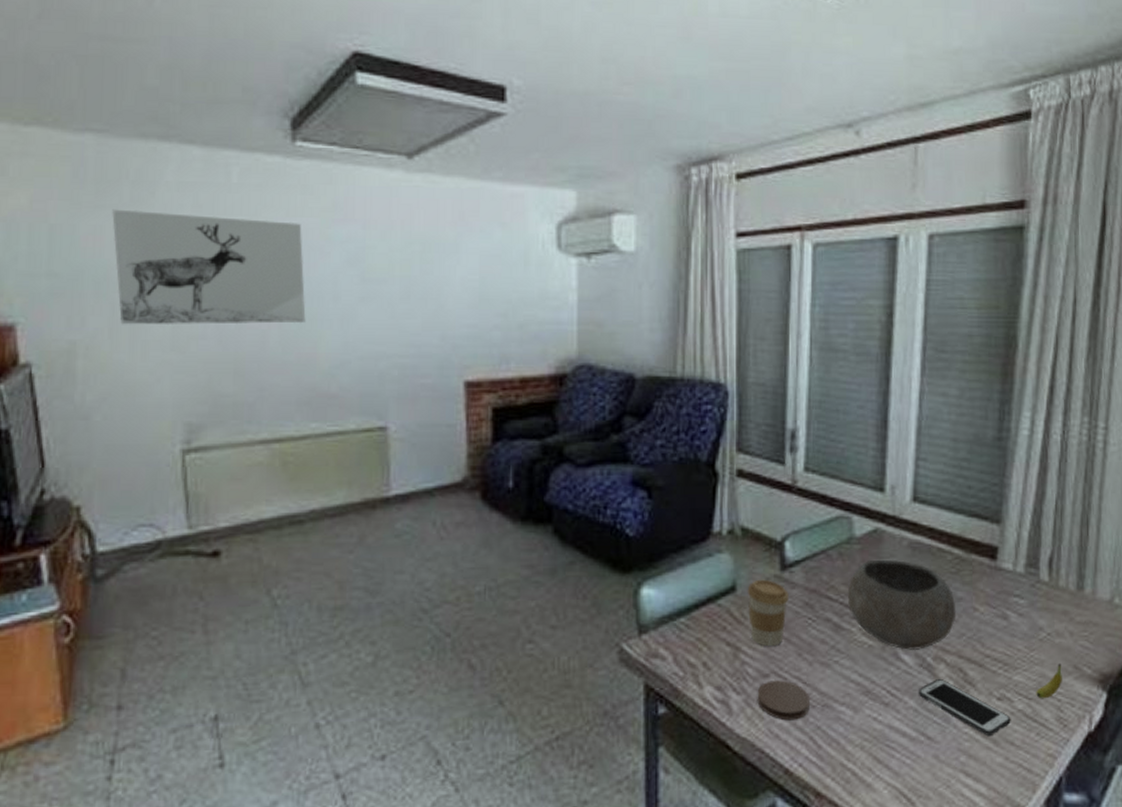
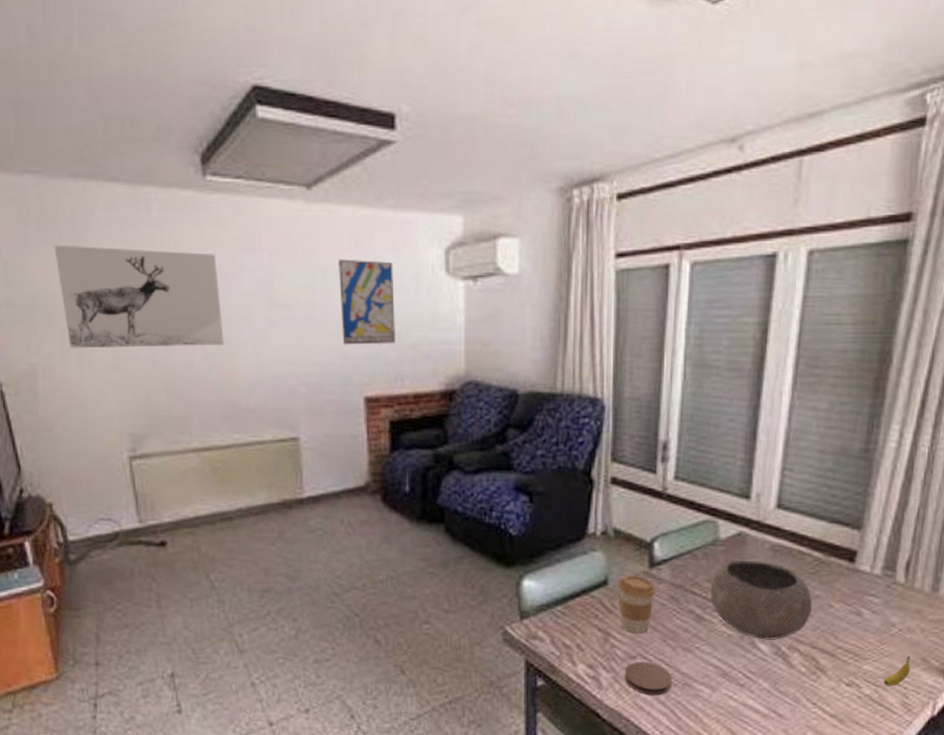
wall art: none [439,232,502,325] -> present [337,259,396,345]
cell phone: present [918,679,1011,735] -> none [771,666,858,715]

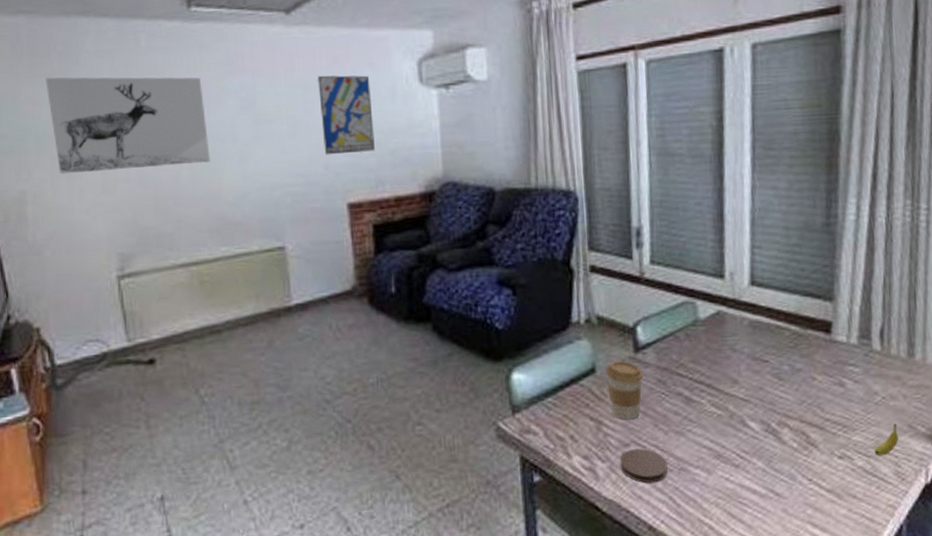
bowl: present [710,560,813,641] -> none [695,337,797,418]

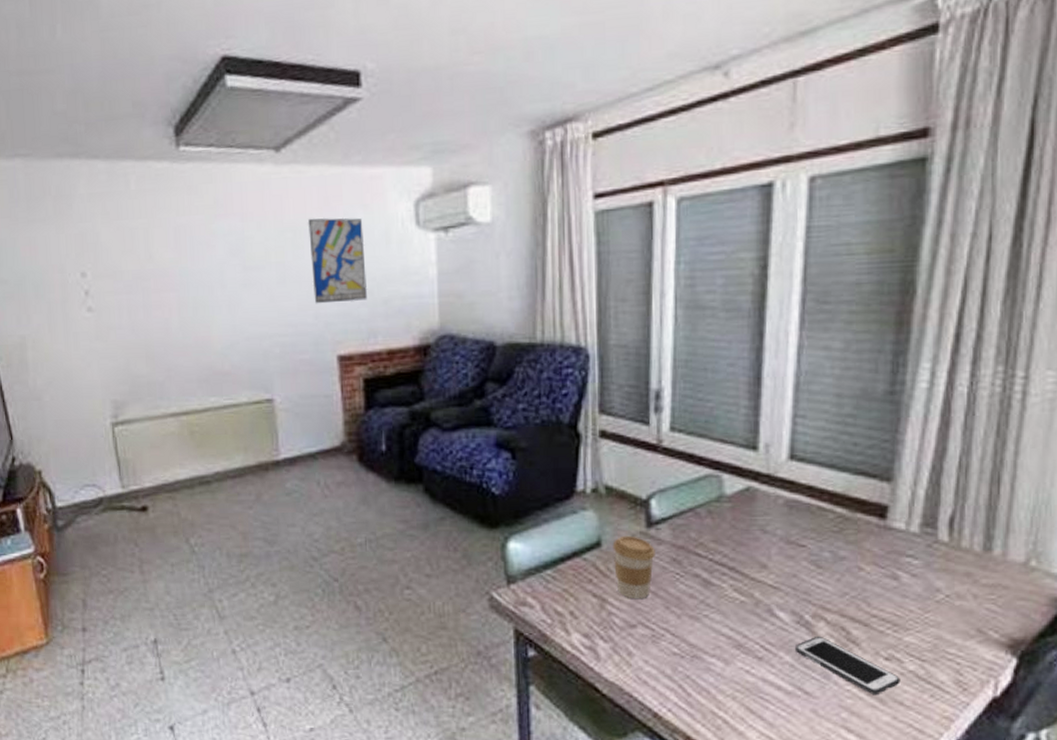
wall art: present [45,76,211,174] -> none [41,221,200,320]
coaster: present [620,448,668,483] -> none [624,631,679,669]
cell phone: none [765,442,852,490] -> present [794,637,901,694]
fruit: present [874,424,899,456] -> none [930,626,964,662]

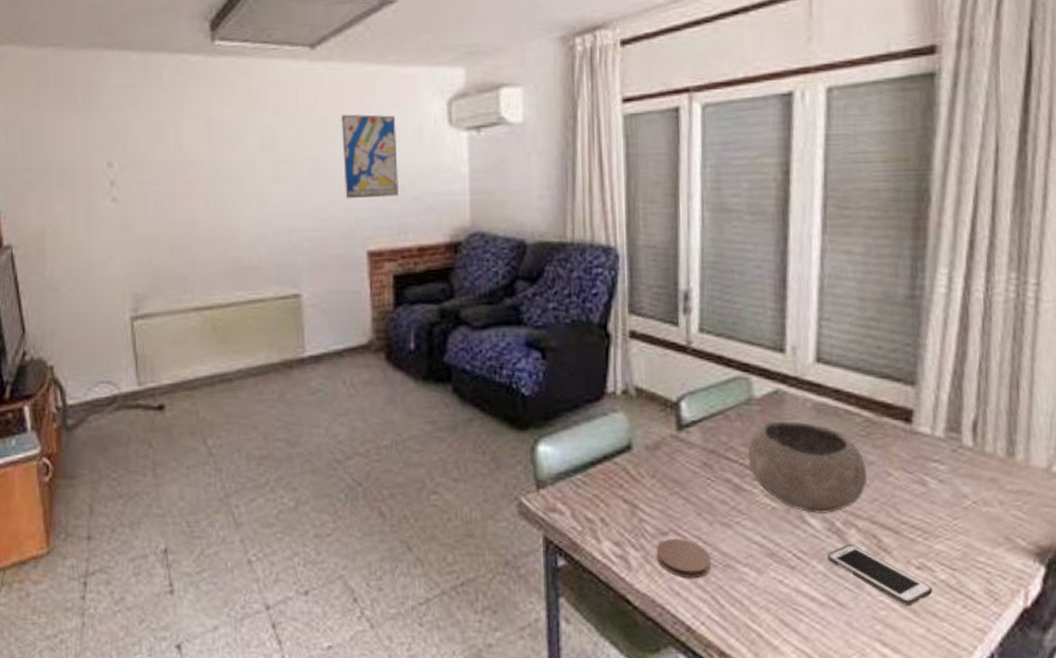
coffee cup: present [612,535,655,600] -> none [643,439,686,506]
coaster: none [624,631,679,669] -> present [656,538,712,579]
bowl: none [717,517,839,608] -> present [747,421,868,515]

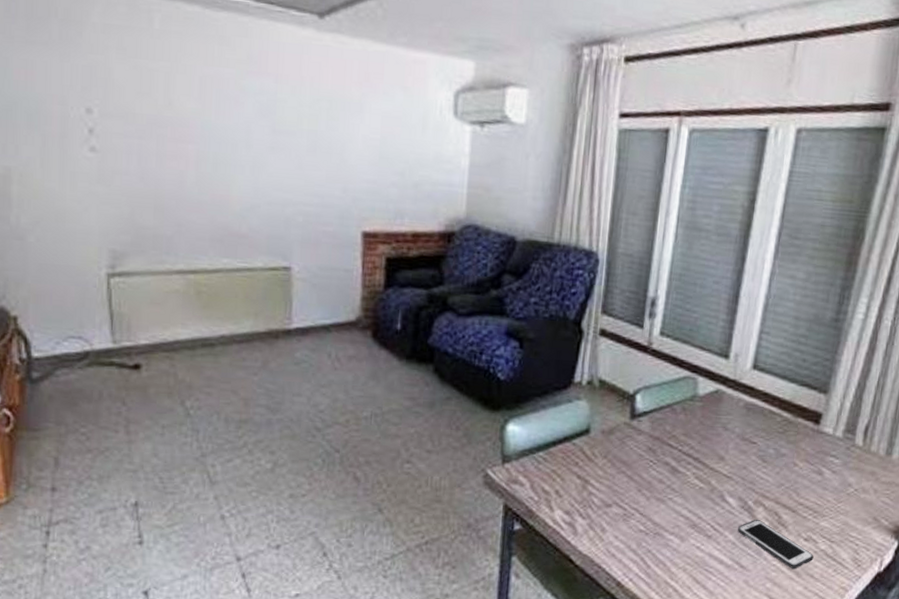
wall art: present [340,114,400,199] -> none [343,91,402,181]
coaster: present [656,538,712,579] -> none [599,510,645,544]
bowl: present [747,421,868,515] -> none [685,415,779,495]

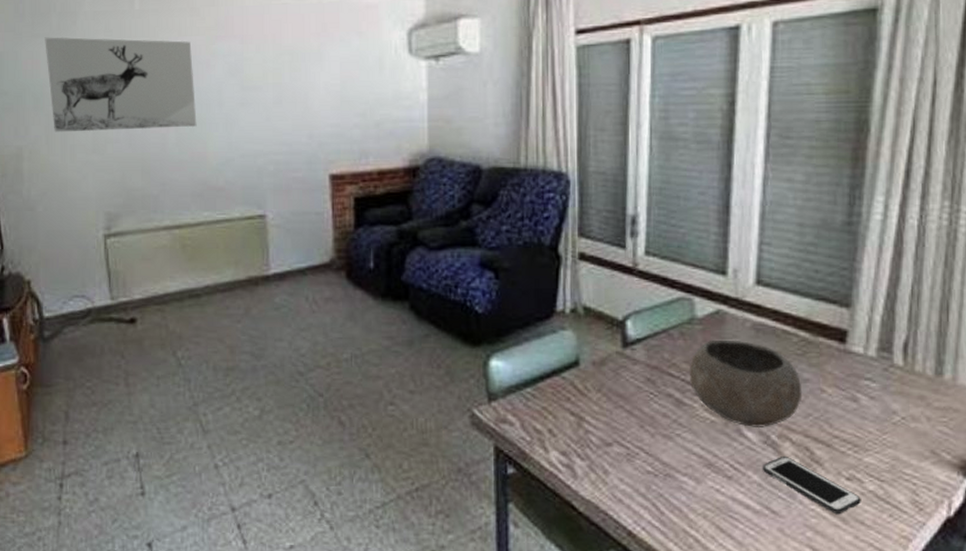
wall art: none [42,45,221,167] -> present [45,37,197,133]
bowl: none [685,415,779,495] -> present [689,339,803,429]

